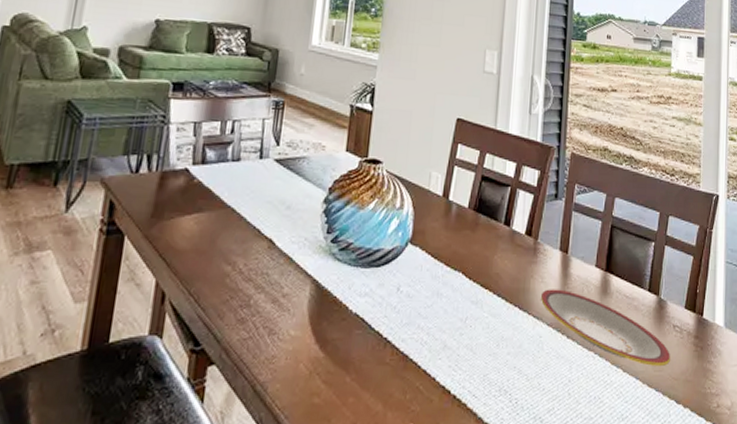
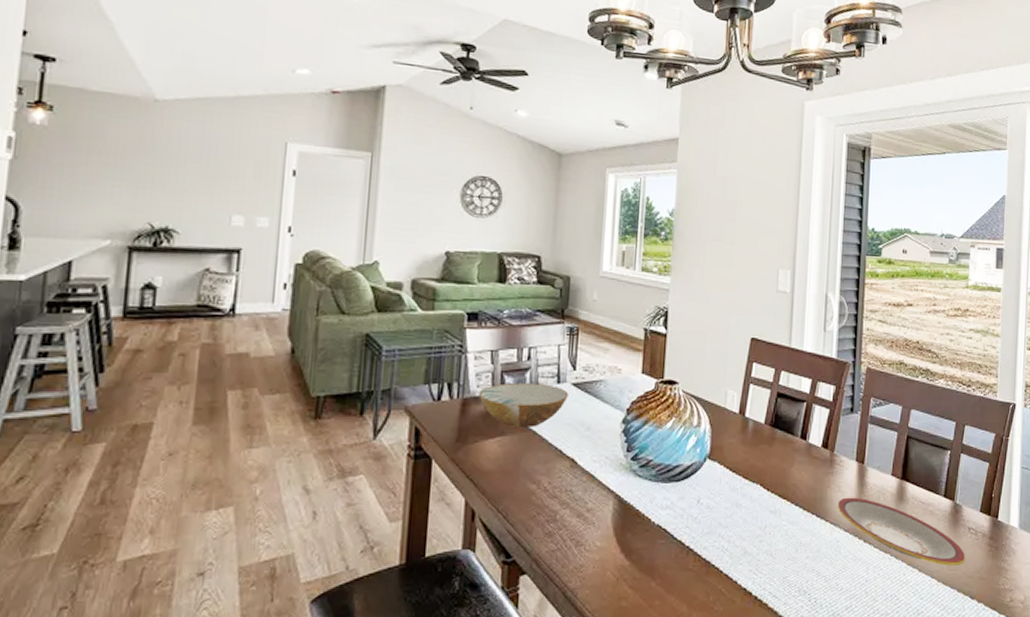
bowl: none [178,156,271,204] -> present [478,382,569,427]

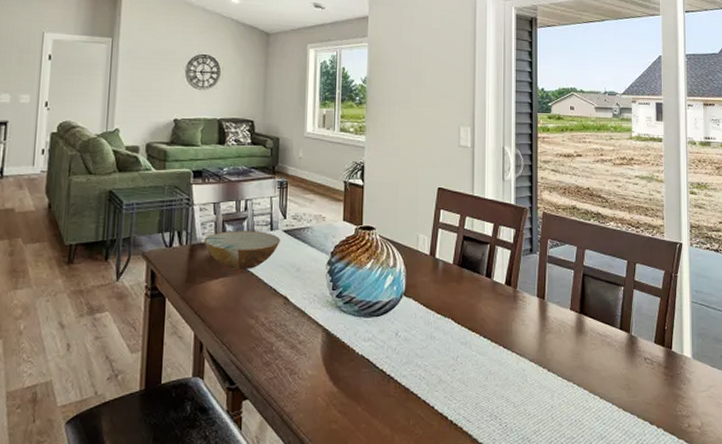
plate: present [837,497,965,566] -> none [522,330,643,393]

